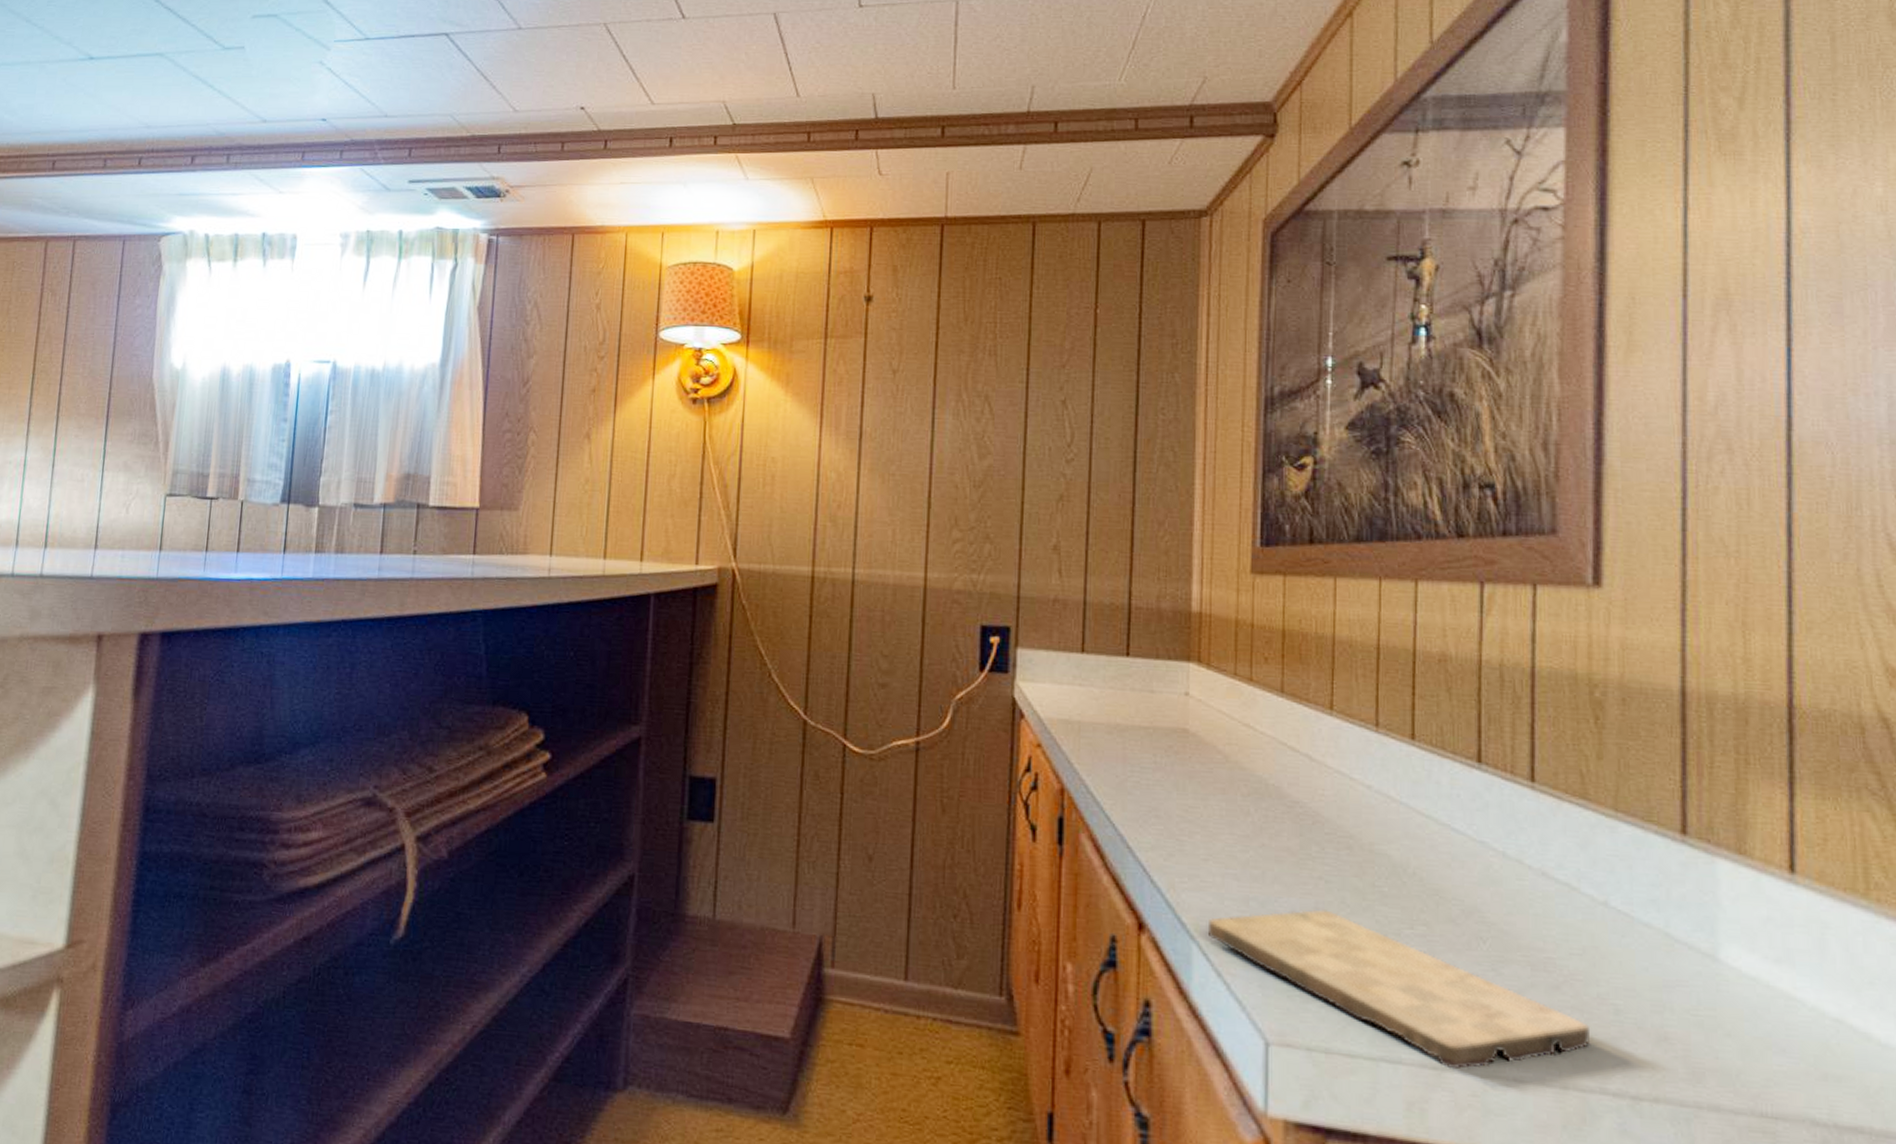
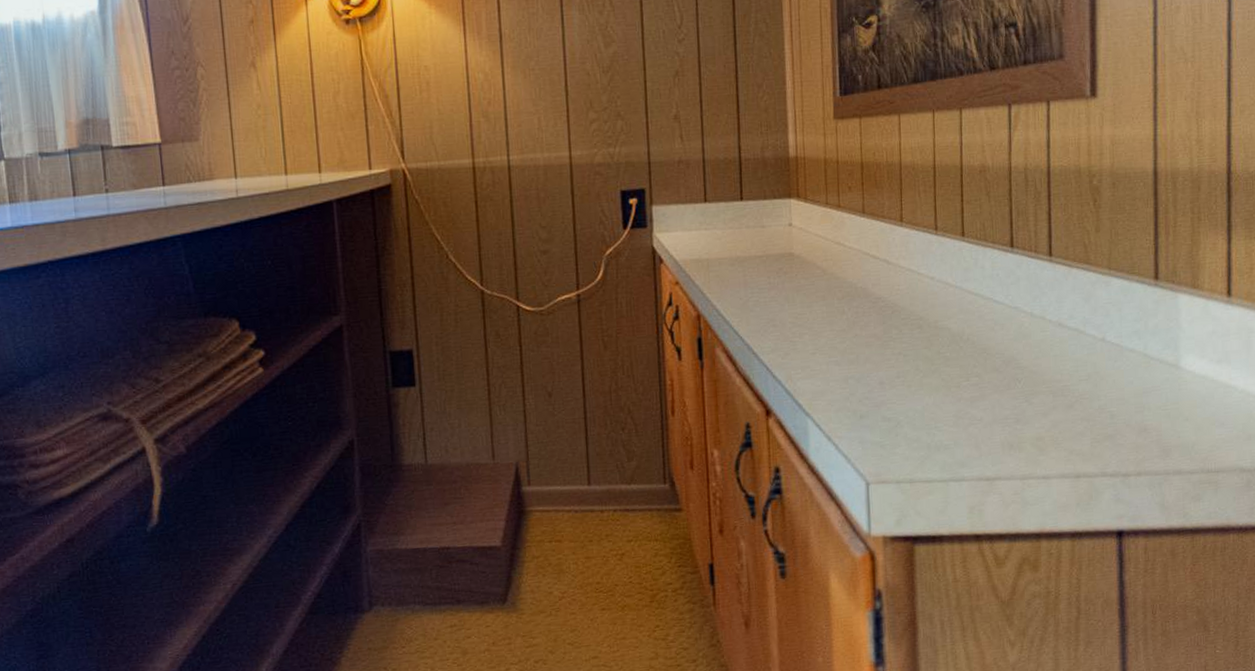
cutting board: present [1207,909,1591,1069] -> none [818,377,1095,478]

